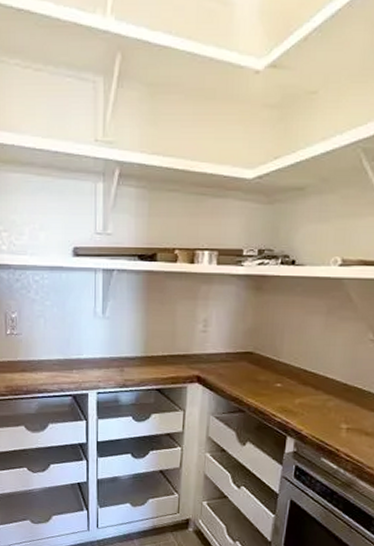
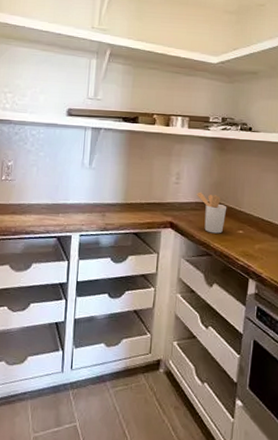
utensil holder: none [227,340,263,388] -> present [197,192,227,234]

